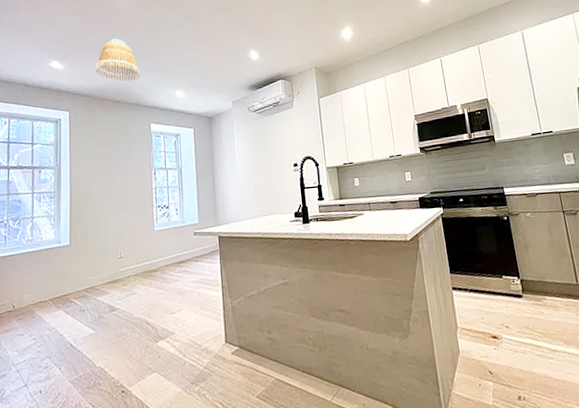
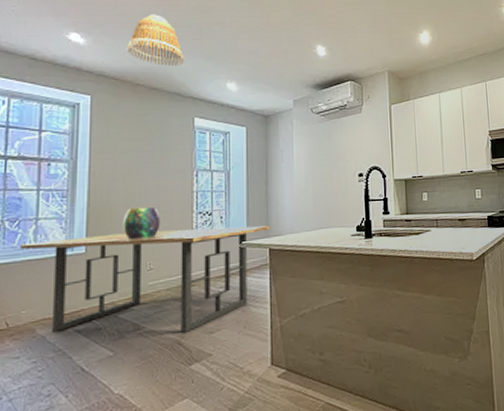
dining table: none [21,215,218,313] -> present [20,226,270,333]
decorative urn: none [97,203,127,233] -> present [122,207,160,240]

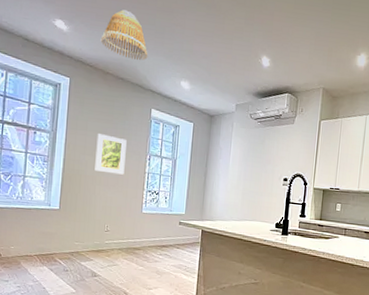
dining table: present [20,226,270,333] -> none [12,194,204,285]
decorative urn: present [122,207,160,240] -> none [88,178,118,206]
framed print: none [129,154,167,199] -> present [95,134,127,175]

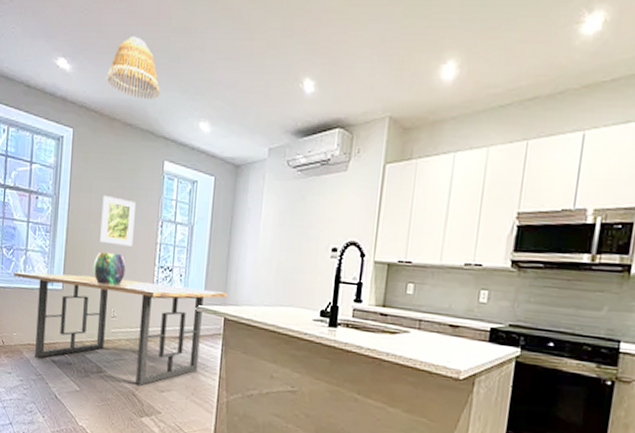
dining table: none [12,194,204,285] -> present [14,271,228,386]
decorative urn: none [88,178,118,206] -> present [93,251,126,286]

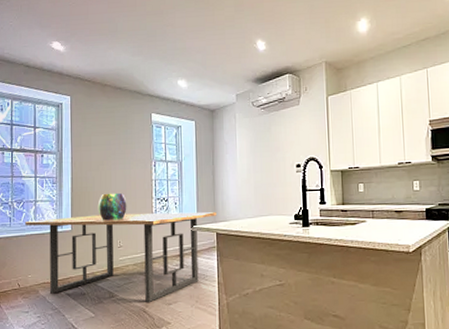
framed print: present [100,196,136,247] -> none [101,147,131,186]
lamp shade: present [106,36,161,99] -> none [96,20,143,67]

